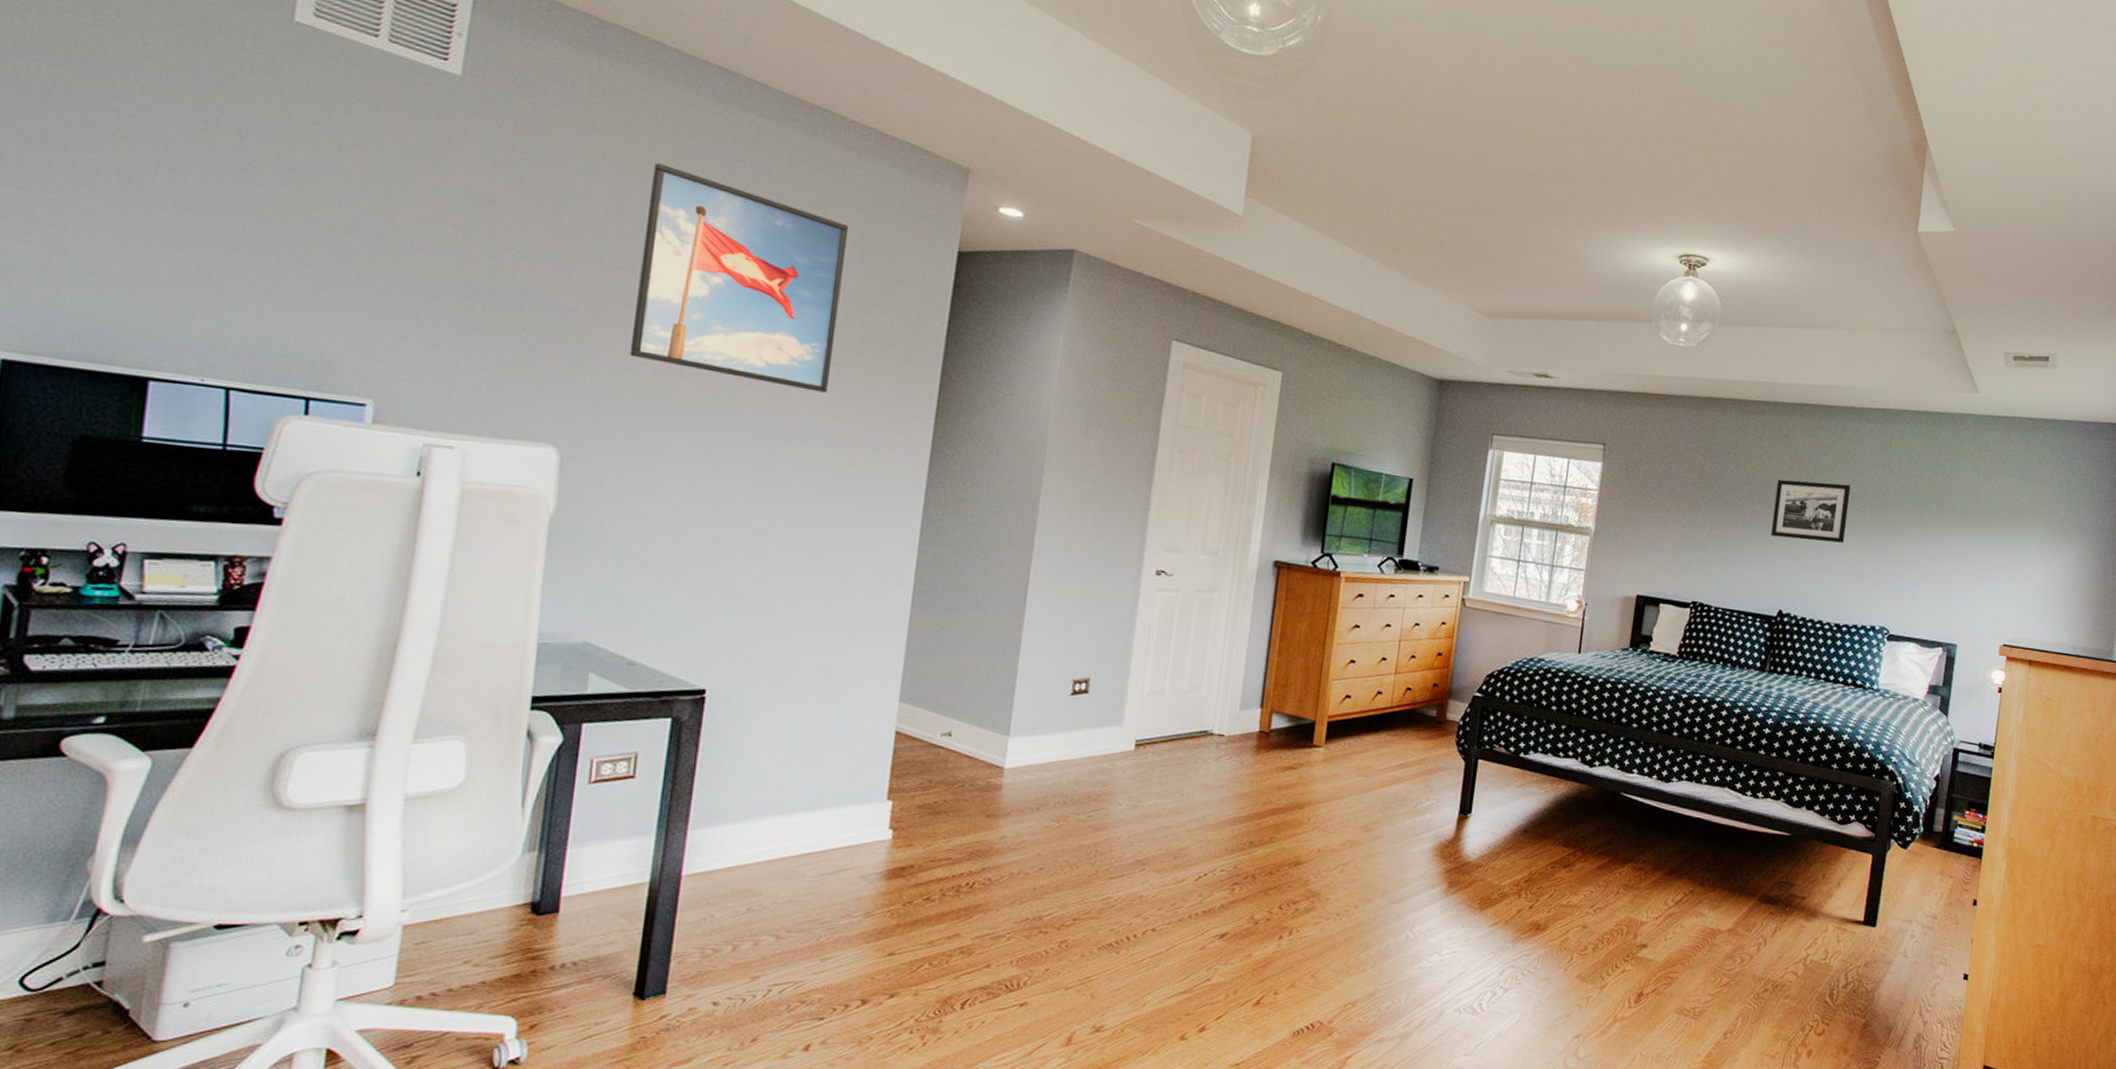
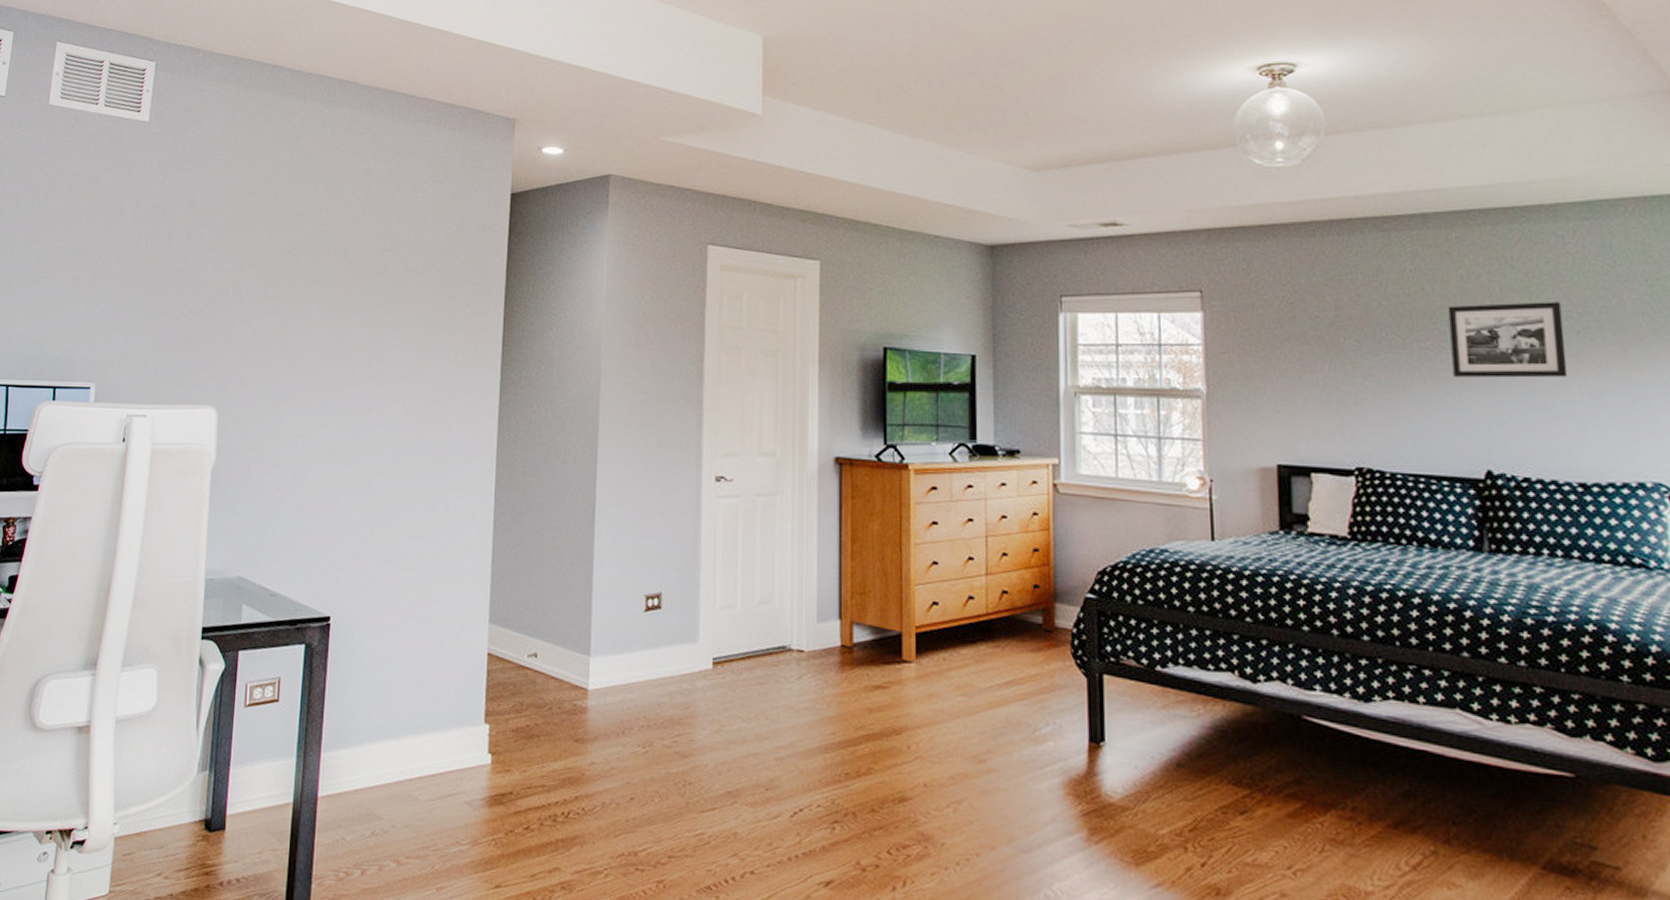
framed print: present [629,163,849,393] -> none [264,162,422,336]

